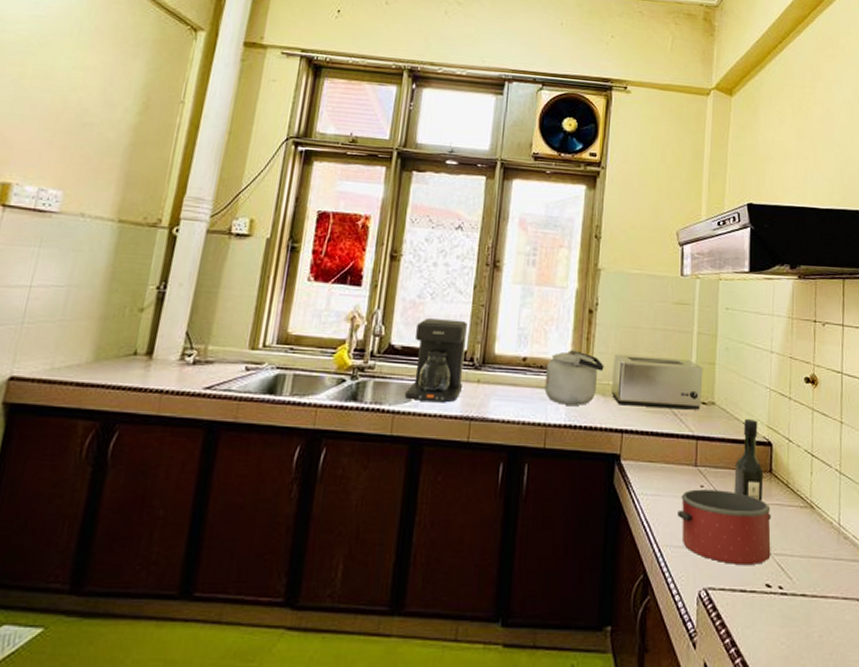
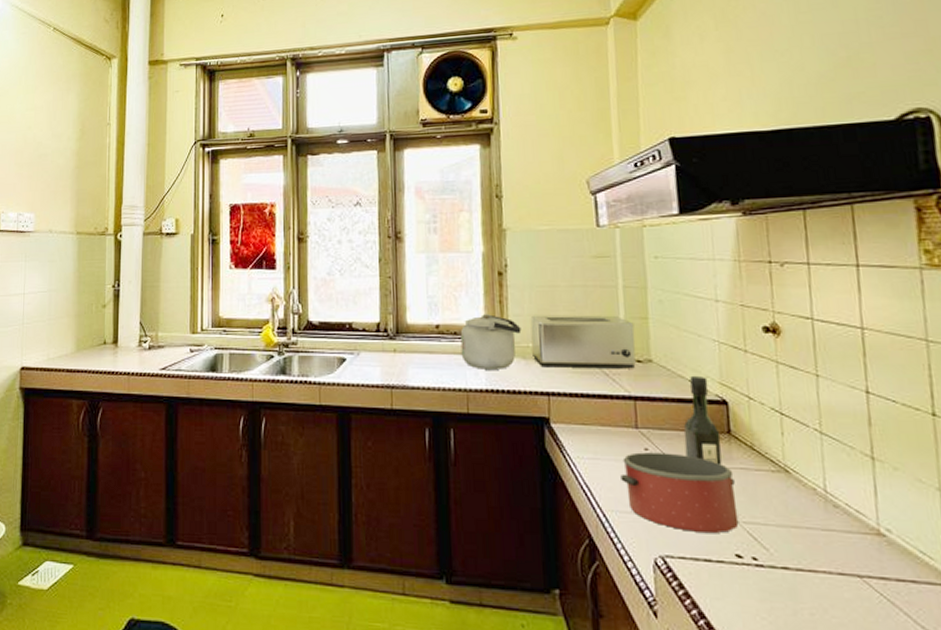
coffee maker: present [405,318,468,403] -> none [328,293,381,373]

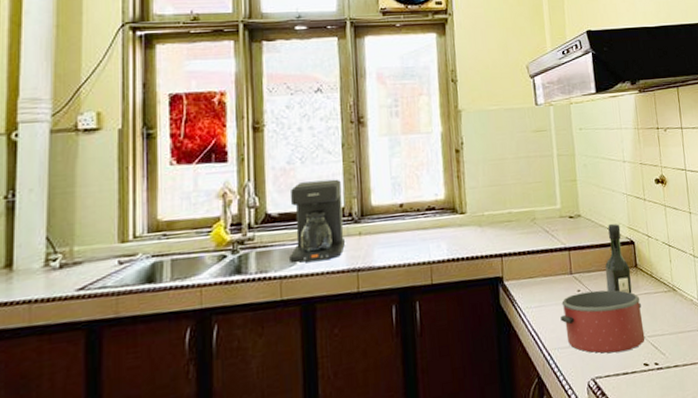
coffee maker: none [328,293,381,373] -> present [289,179,346,264]
kettle: present [460,313,522,369] -> none [423,188,477,241]
toaster: present [530,315,636,369] -> none [484,180,569,232]

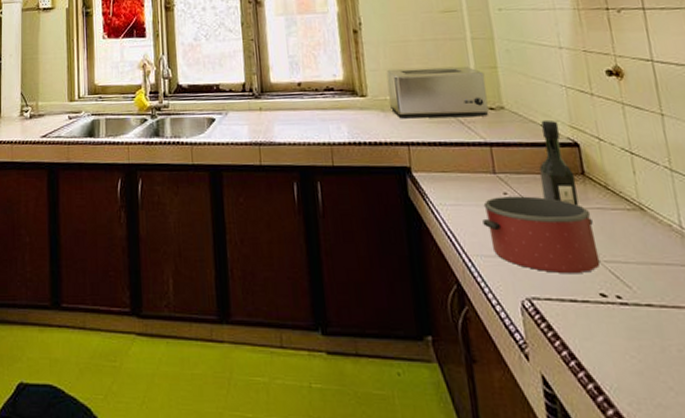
coffee maker: present [289,179,346,264] -> none [197,55,248,132]
toaster: none [484,180,569,232] -> present [386,66,489,119]

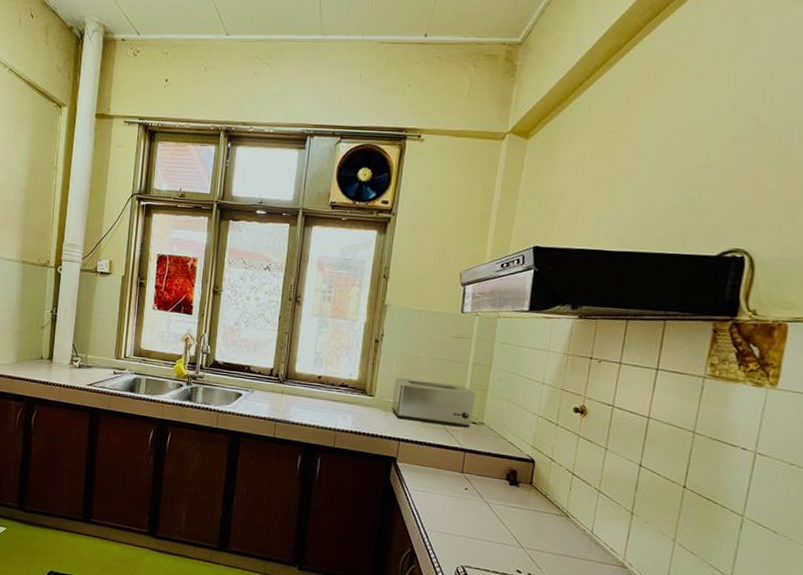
cooking pot: present [482,196,601,273] -> none [443,490,528,554]
bottle: present [539,119,579,206] -> none [495,438,524,507]

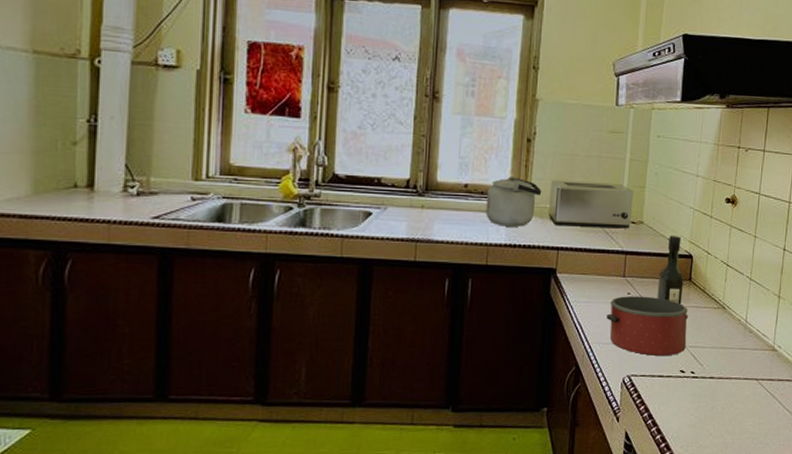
kettle: none [335,371,387,417] -> present [486,175,542,227]
cooking pot: none [443,490,528,554] -> present [606,296,688,356]
bottle: none [495,438,524,507] -> present [657,235,684,305]

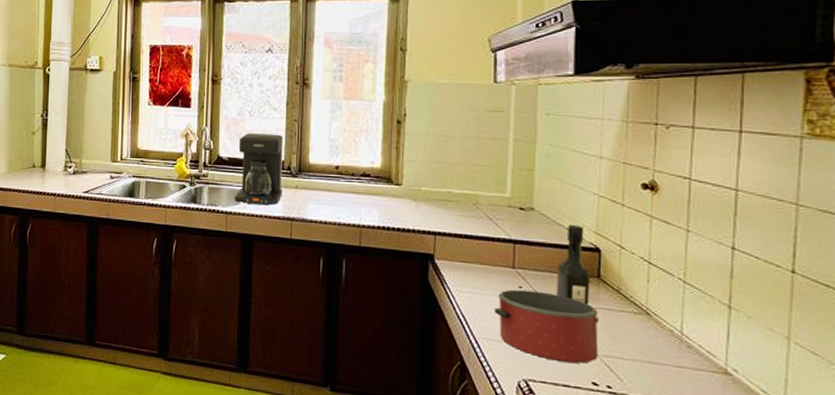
coffee maker: none [352,149,409,227] -> present [235,133,283,206]
kettle: present [486,175,542,227] -> none [357,157,415,209]
toaster: present [547,180,634,229] -> none [422,162,521,215]

